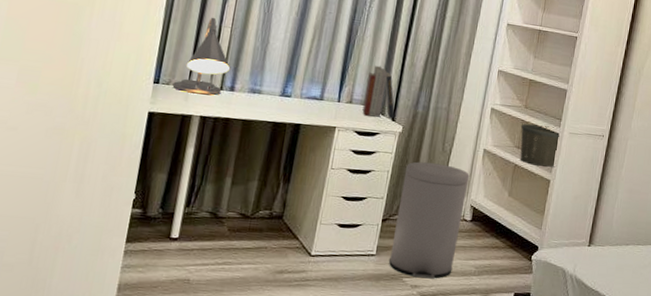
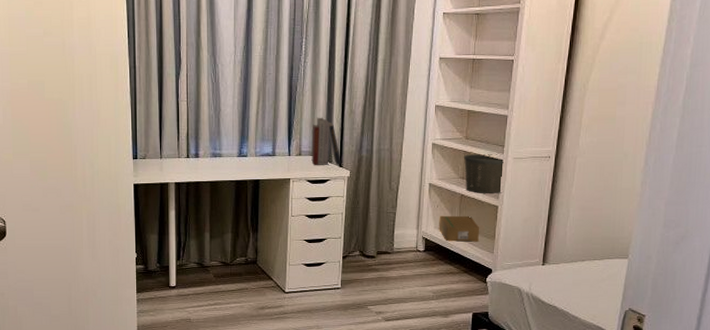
table lamp: present [172,17,231,96] -> none [148,94,193,164]
pedal bin: present [389,161,470,279] -> none [354,202,418,305]
box: none [488,184,530,216] -> present [439,215,480,242]

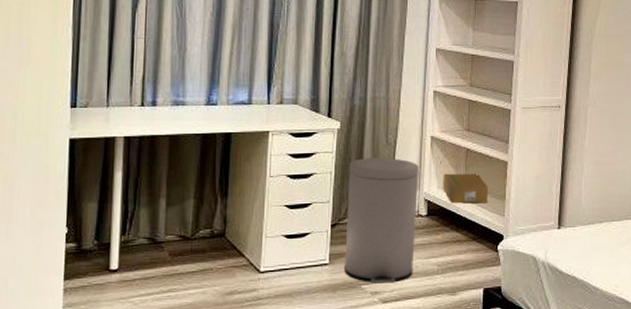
books: present [311,117,342,165] -> none [295,60,331,115]
pedal bin: none [354,202,418,305] -> present [345,158,419,284]
basket: present [463,154,504,193] -> none [468,103,512,147]

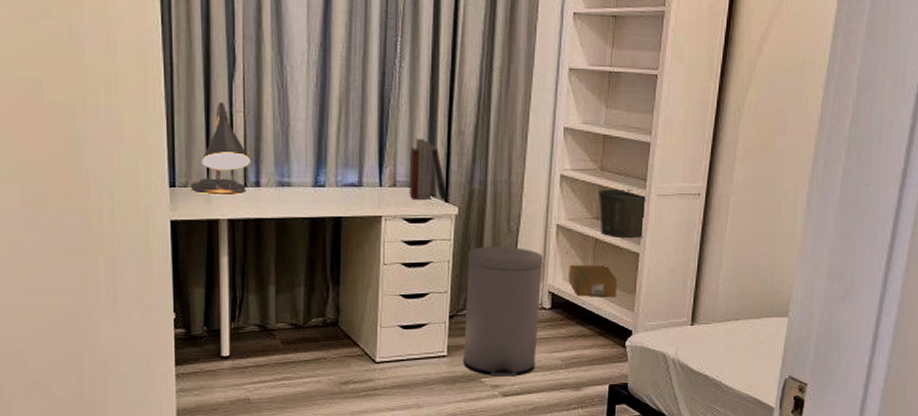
table lamp: none [91,29,150,113] -> present [191,101,252,194]
books: none [295,60,331,115] -> present [409,138,449,200]
basket: none [468,103,512,147] -> present [598,189,646,238]

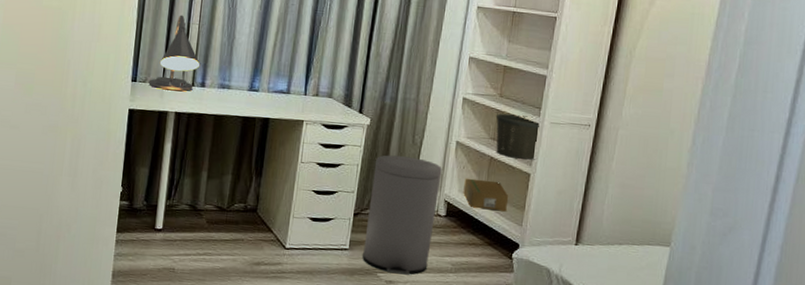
books: present [409,138,449,200] -> none [329,56,363,111]

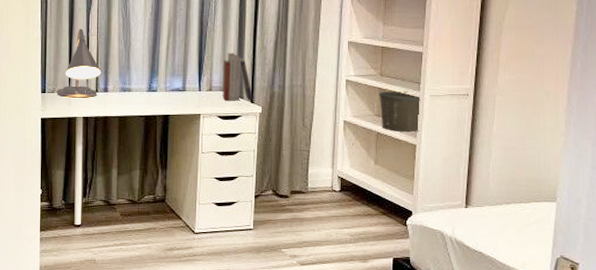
books: none [329,56,363,111] -> present [222,52,254,101]
pedal bin: present [363,155,442,275] -> none [267,139,333,249]
box: present [463,178,509,212] -> none [355,154,398,182]

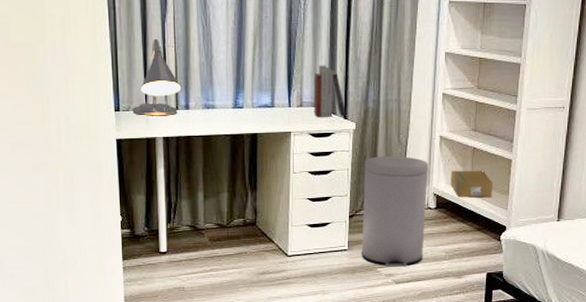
pedal bin: none [267,139,333,249] -> present [362,156,429,267]
box: none [355,154,398,182] -> present [451,170,493,198]
basket: present [378,91,420,132] -> none [475,105,517,146]

